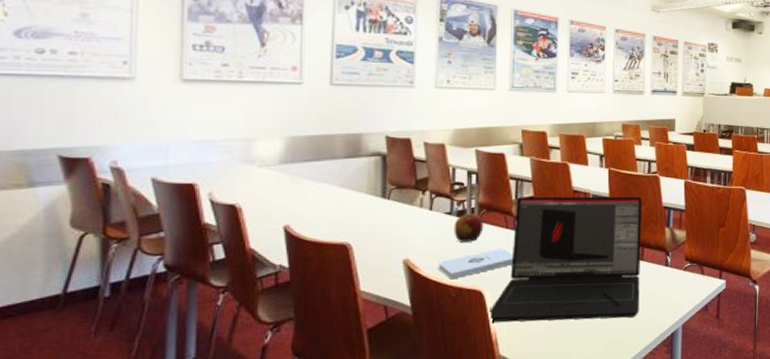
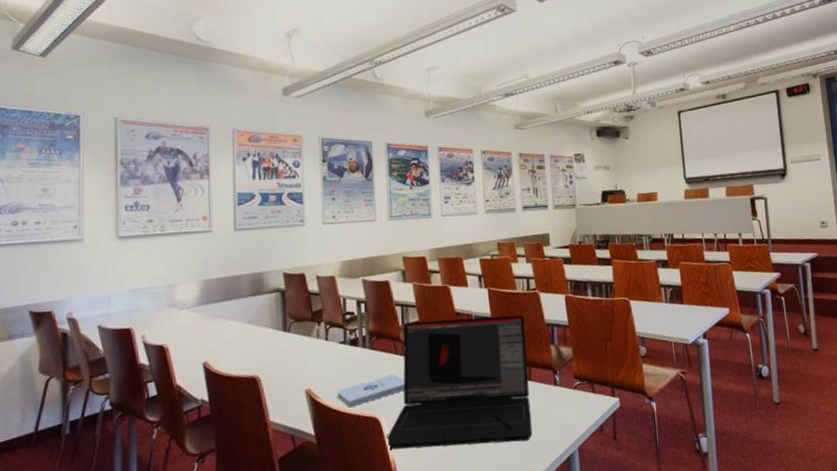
apple: present [454,213,484,242] -> none [348,341,375,370]

